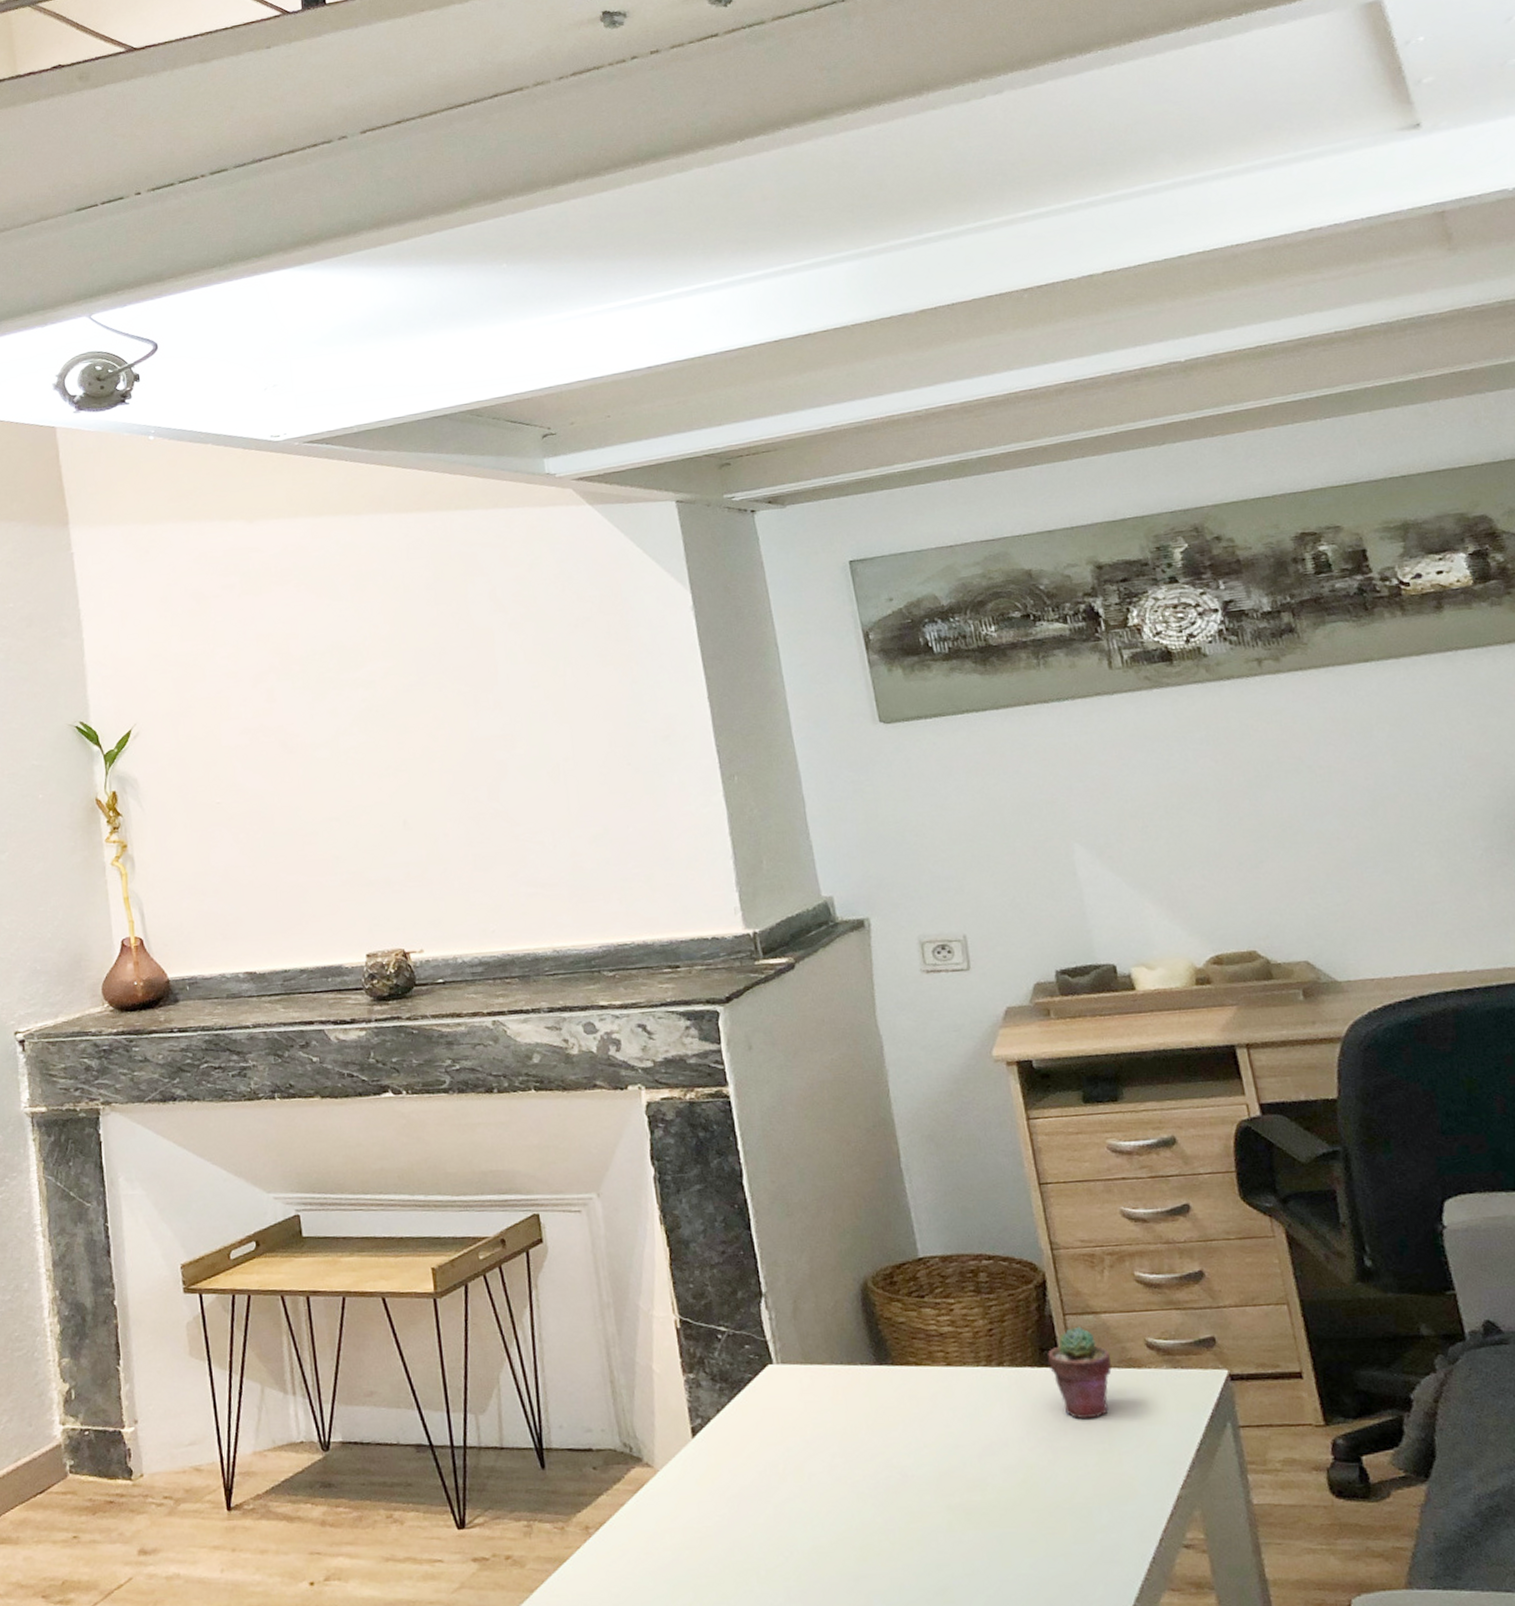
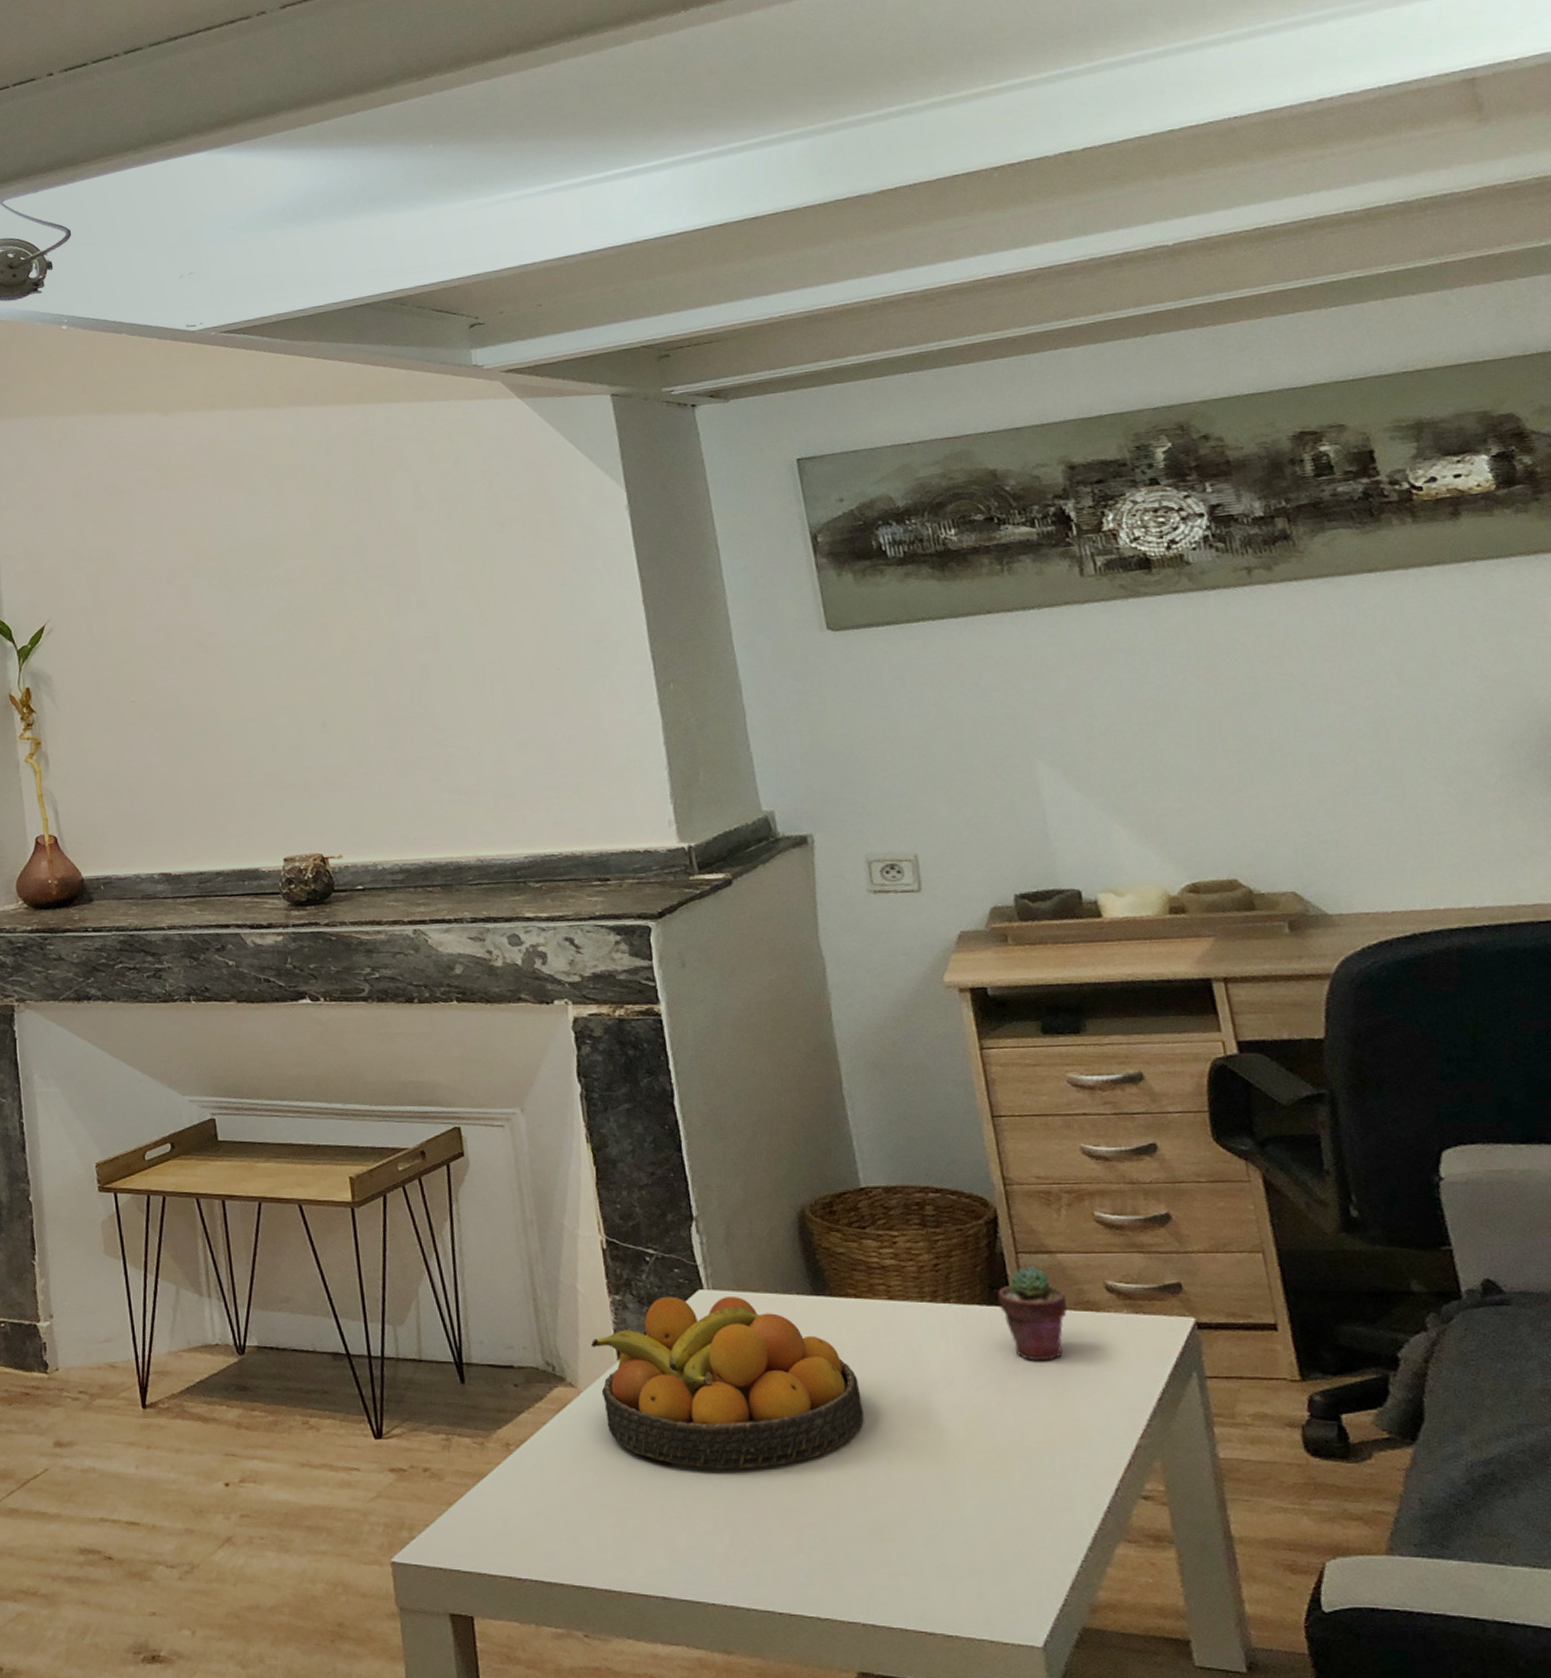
fruit bowl: none [666,1370,926,1541] -> present [590,1296,864,1469]

